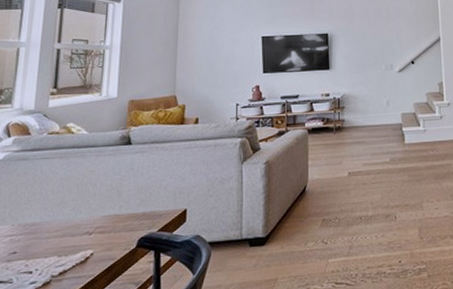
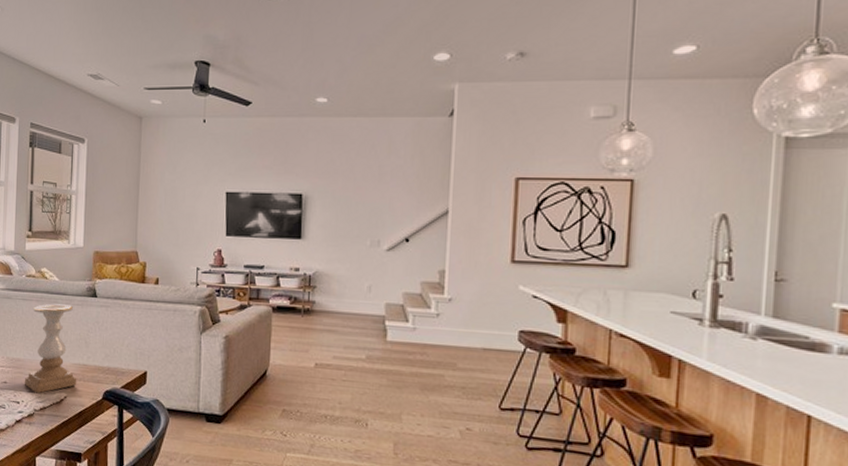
candle holder: none [41,156,107,257] -> present [25,304,77,394]

